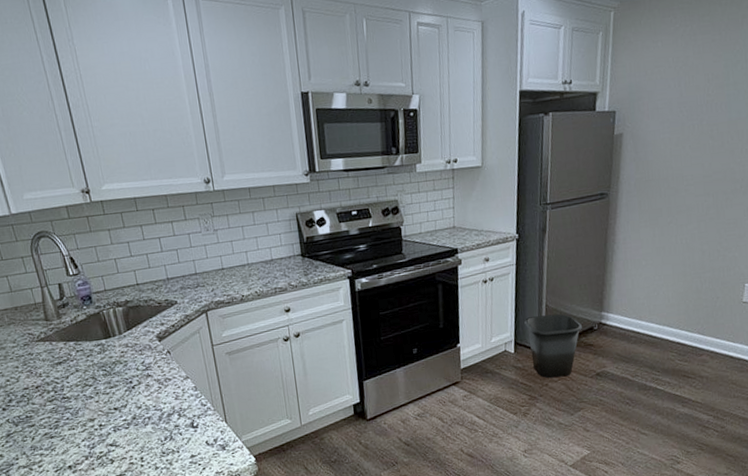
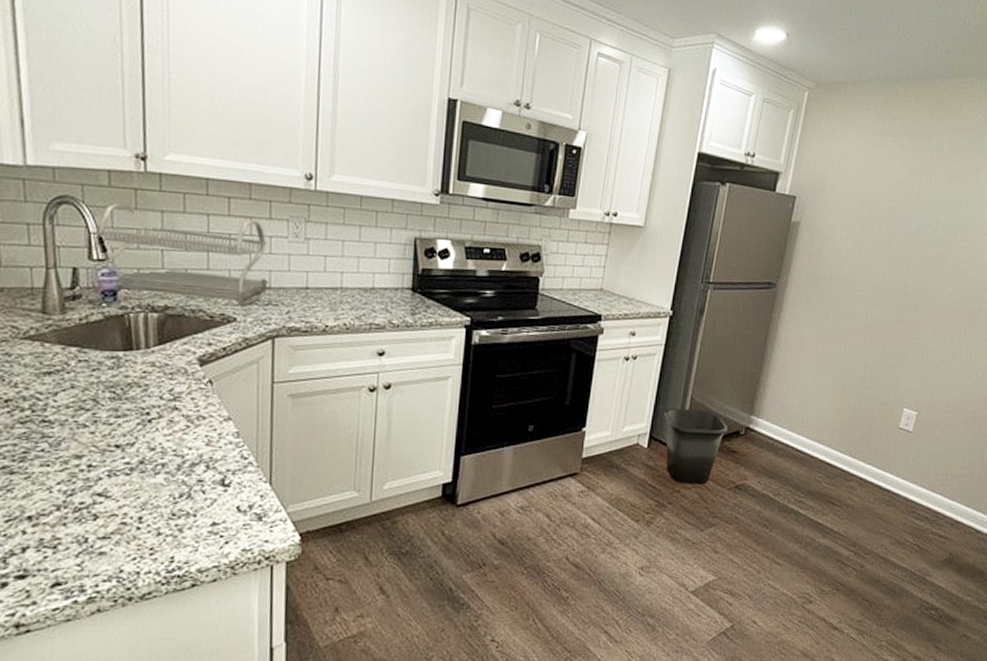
dish rack: none [67,223,195,297] -> present [95,202,268,307]

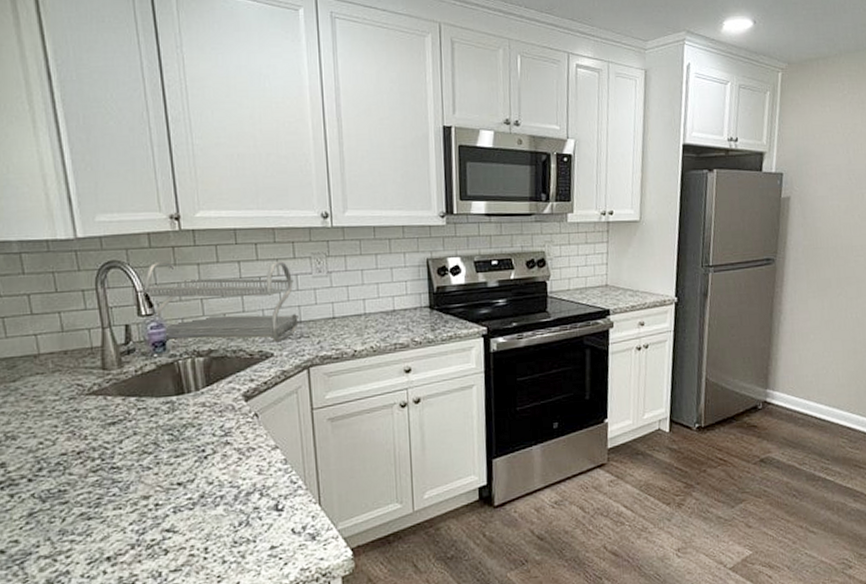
waste bin: present [664,408,728,484] -> none [681,389,745,463]

